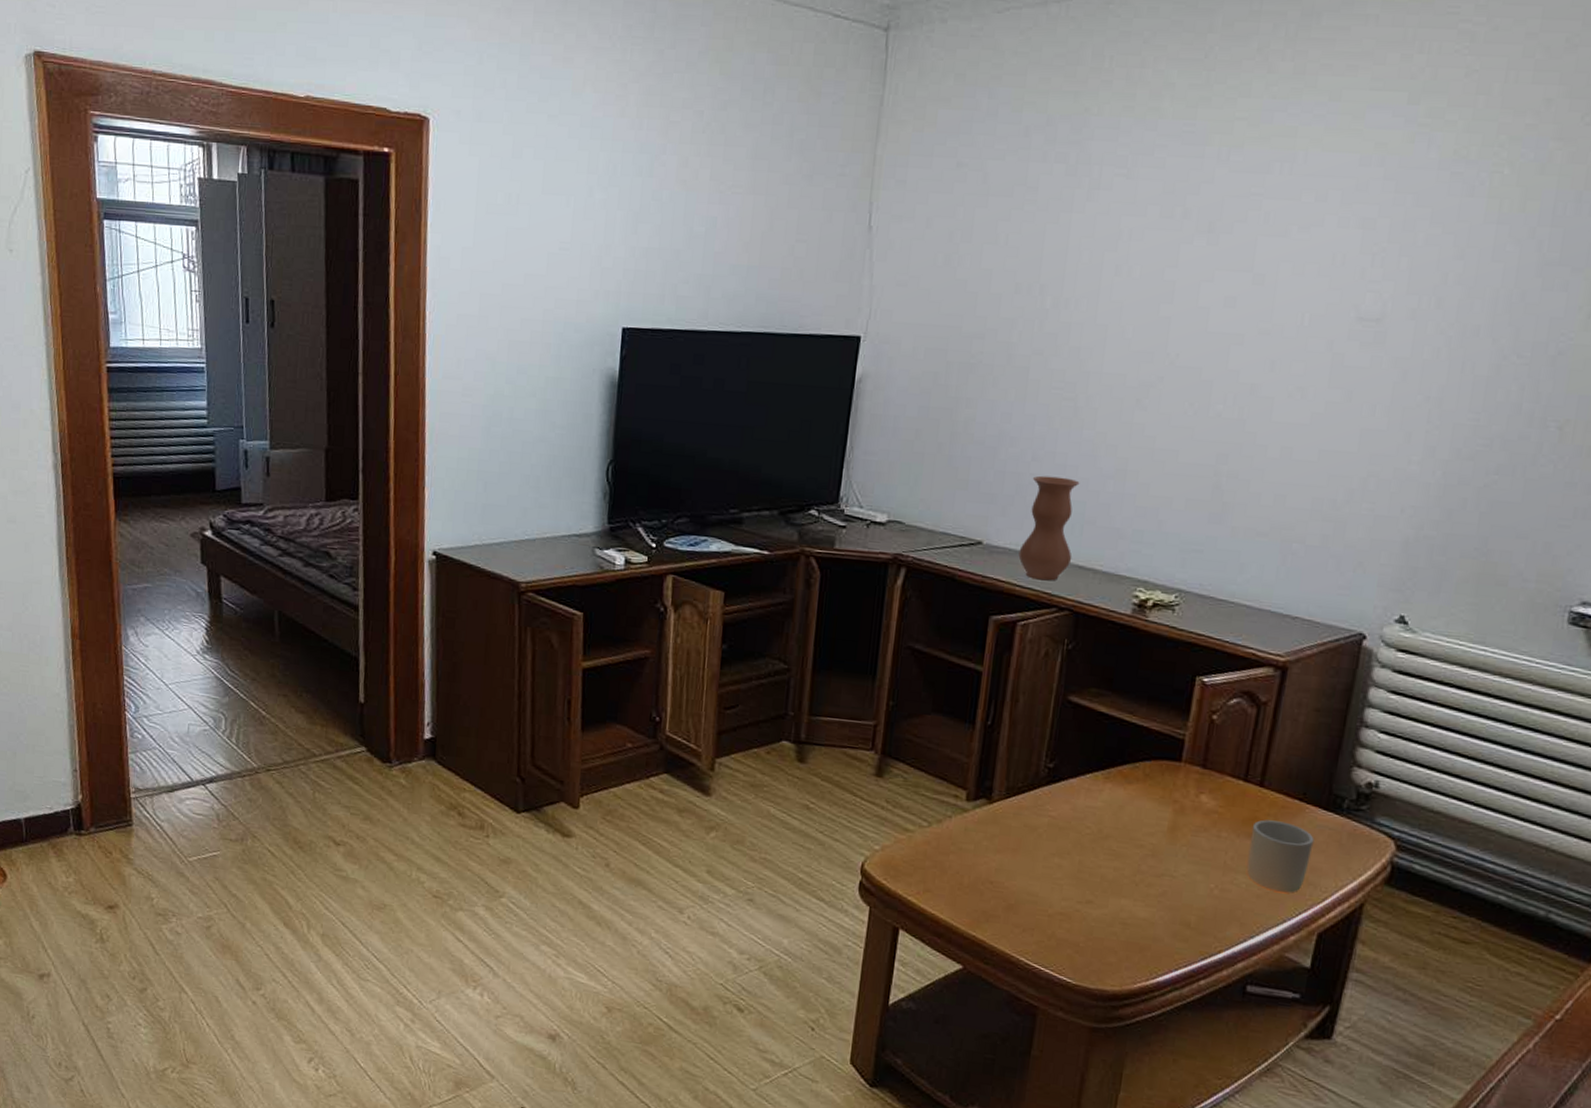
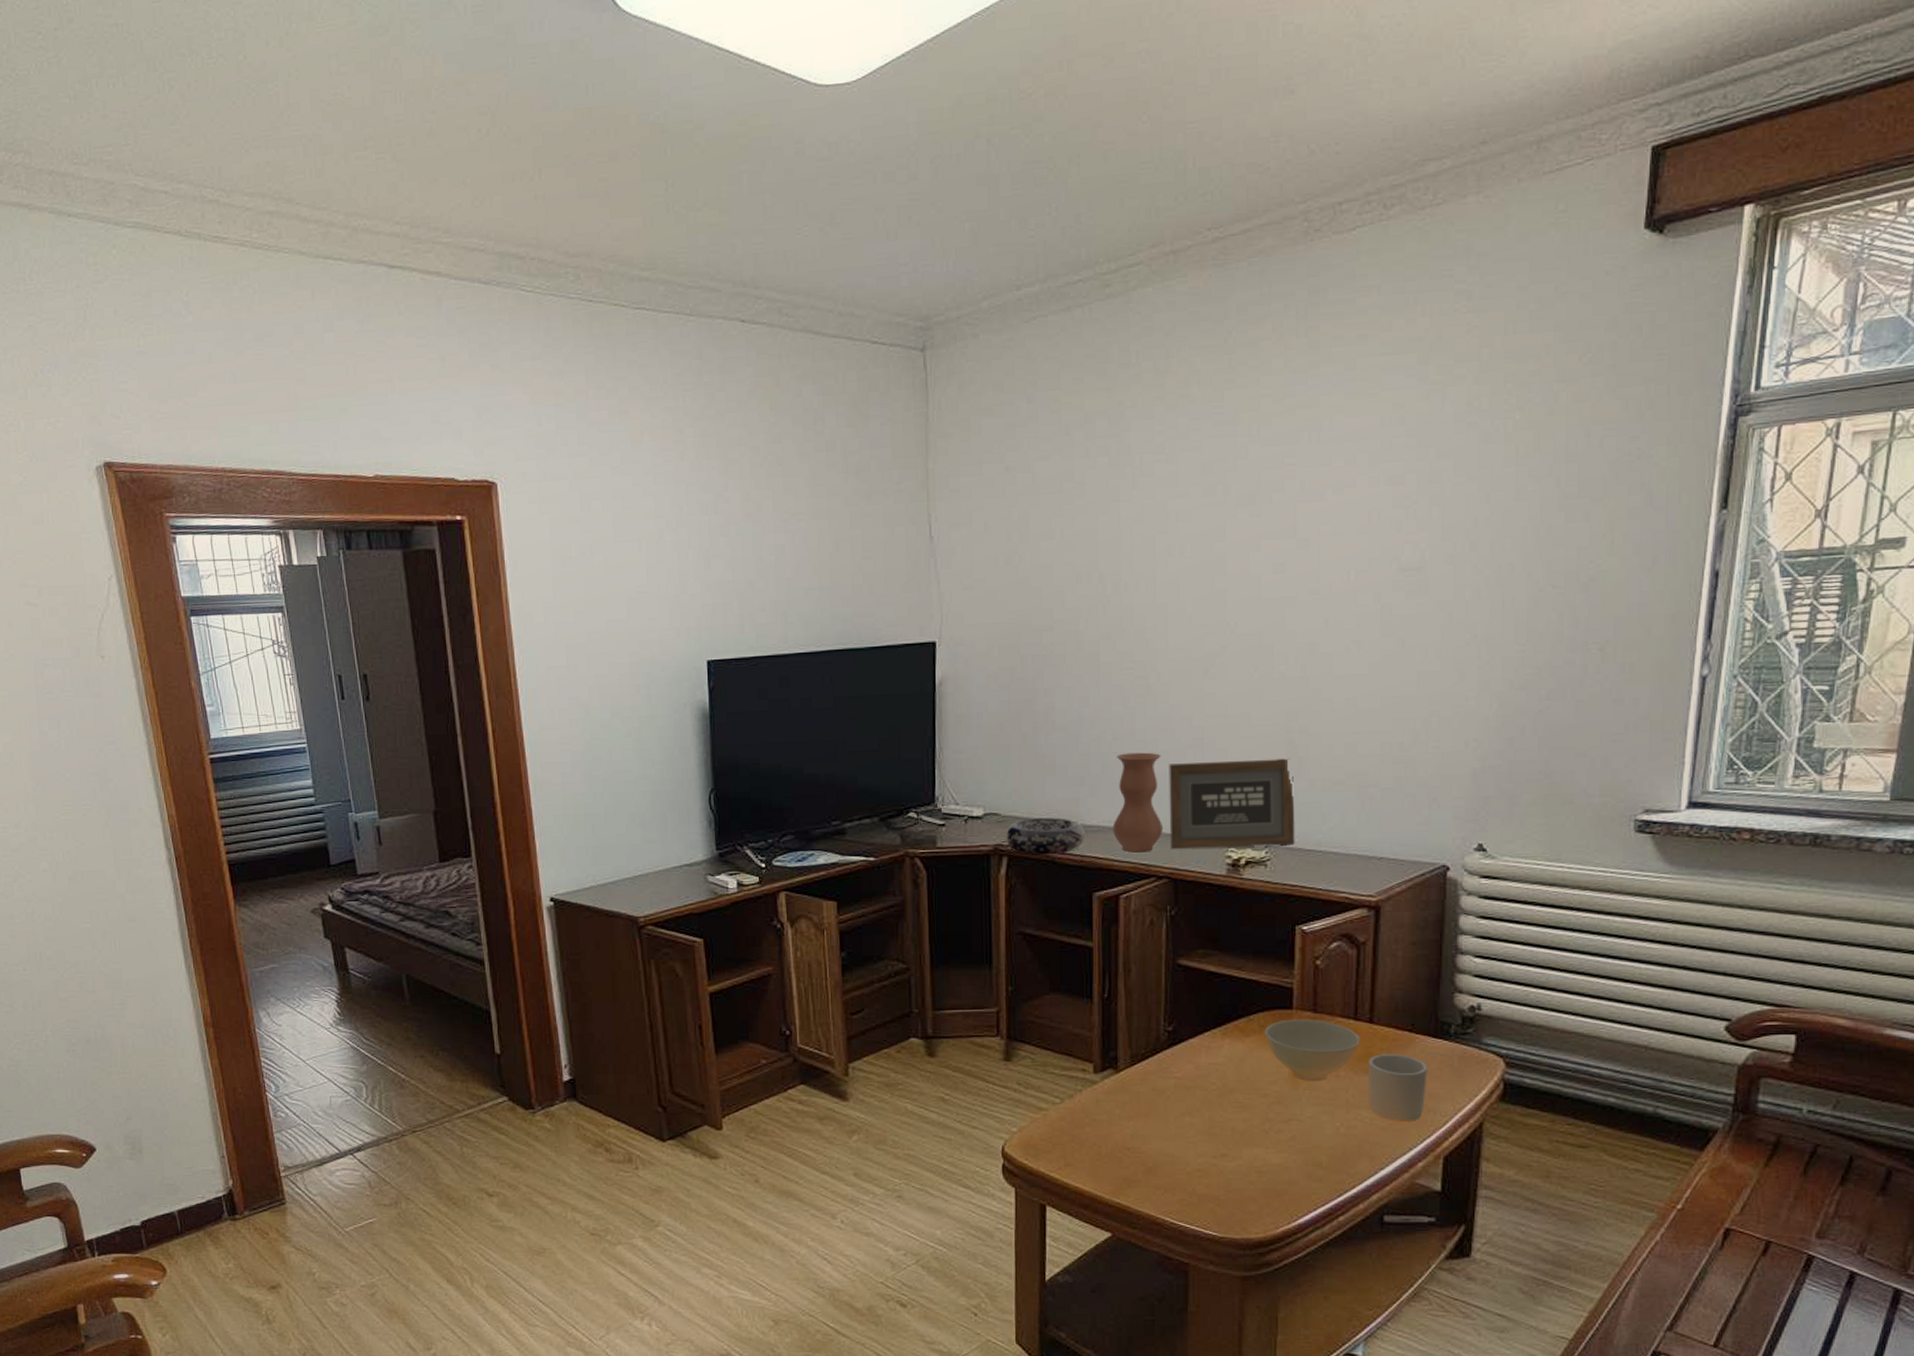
decorative bowl: none [907,531,990,572] -> present [1006,818,1086,855]
picture frame: none [1076,492,1215,593] -> present [1169,758,1294,849]
bowl: none [1148,771,1248,840] -> present [1265,1019,1360,1082]

